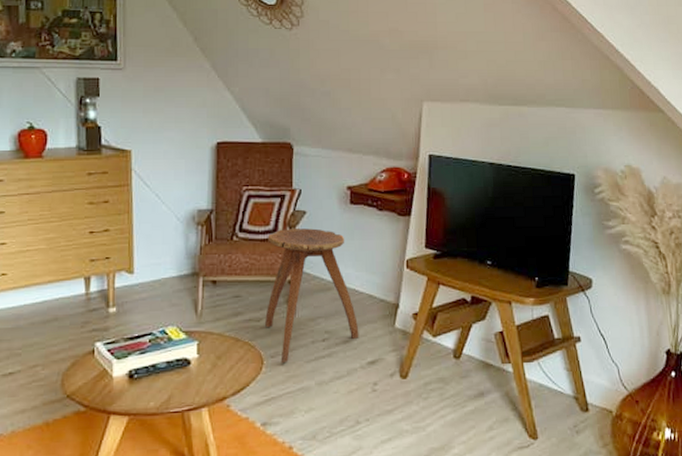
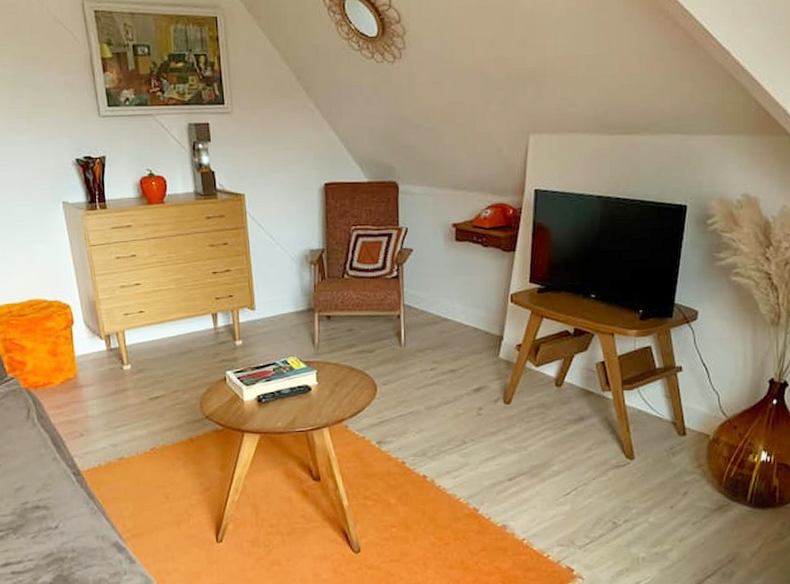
stool: present [264,228,359,364] -> none [376,265,465,390]

